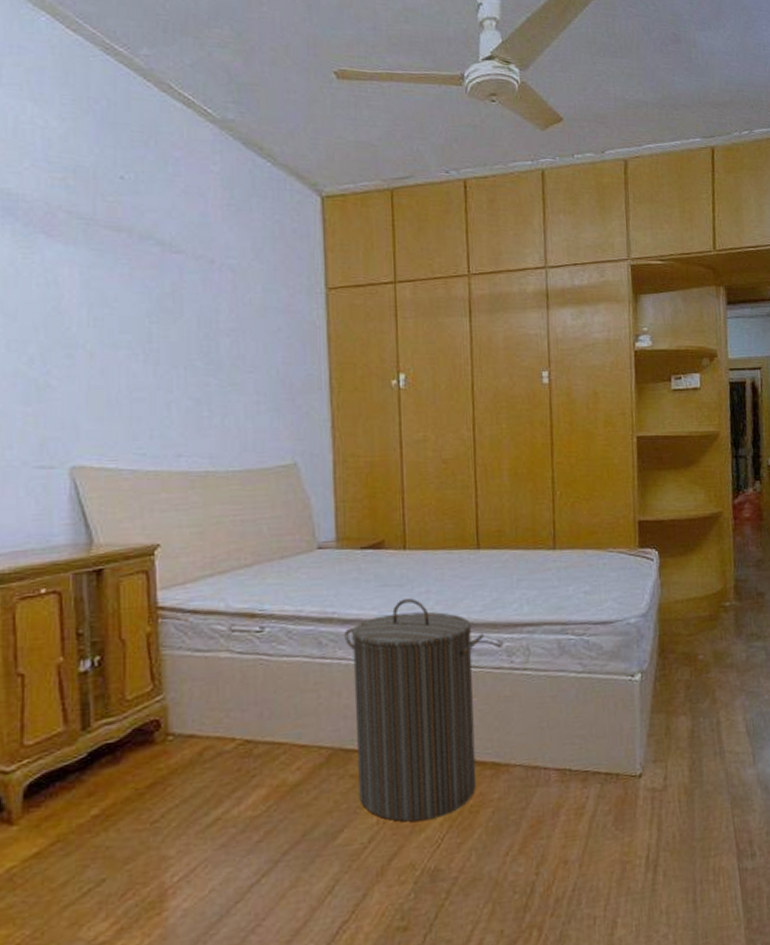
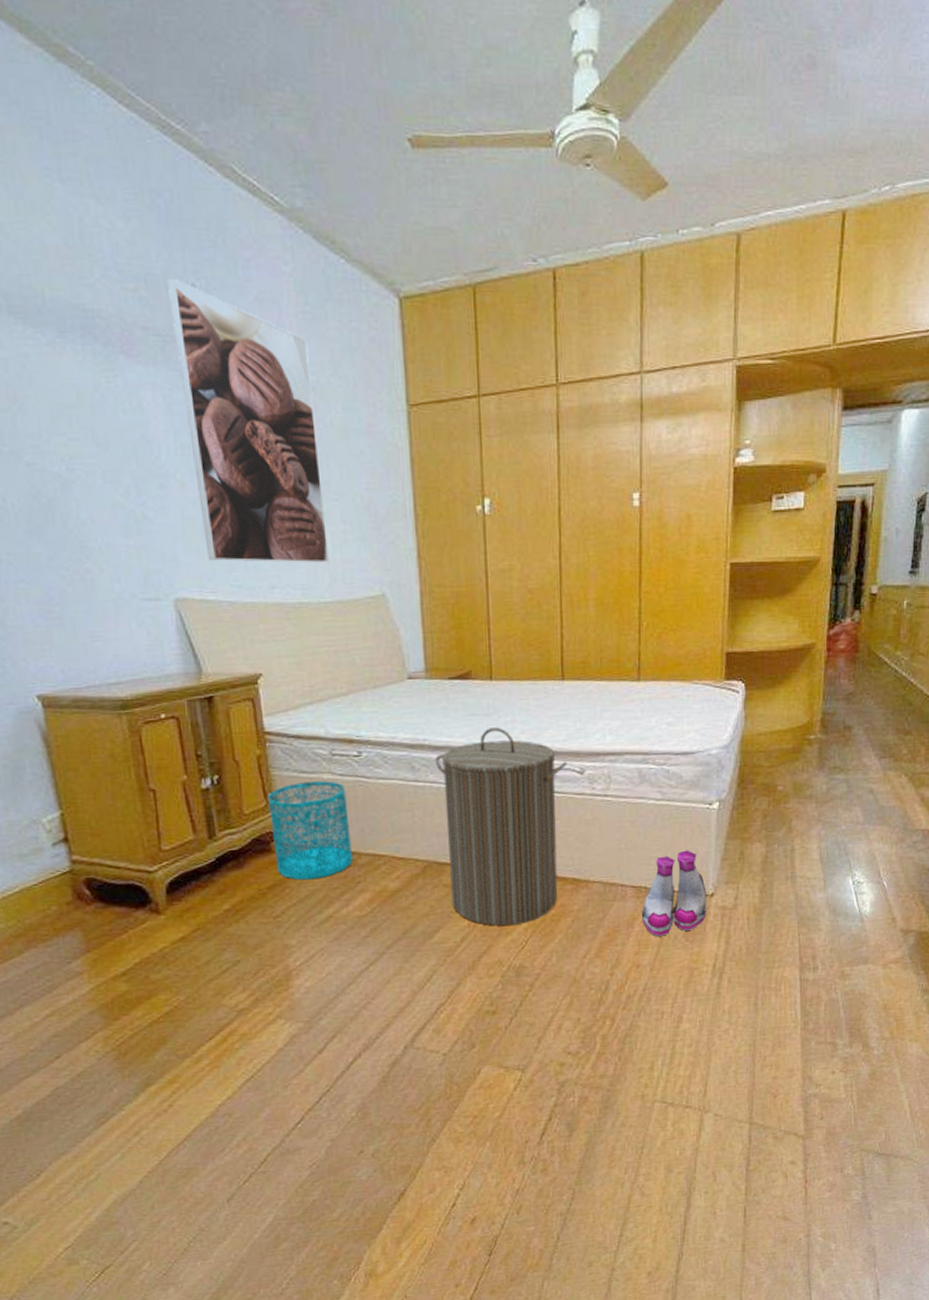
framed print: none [97,170,241,432] -> present [167,277,330,563]
wastebasket: none [156,659,248,776] -> present [268,781,353,881]
boots: none [566,726,636,827] -> present [641,850,707,937]

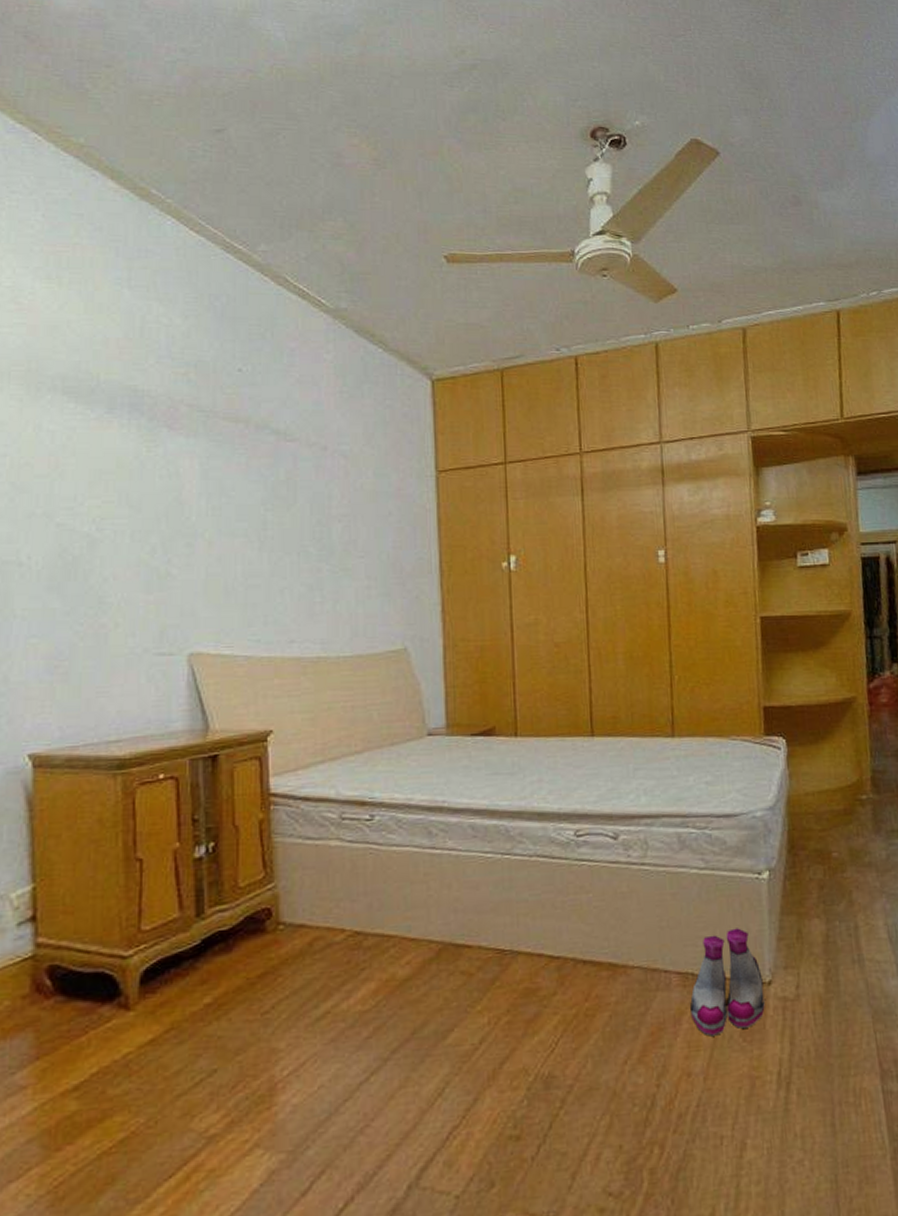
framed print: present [167,277,330,563] -> none [216,364,352,618]
wastebasket: present [268,781,353,881] -> none [267,848,357,967]
laundry hamper: present [435,727,567,926] -> none [454,787,600,1023]

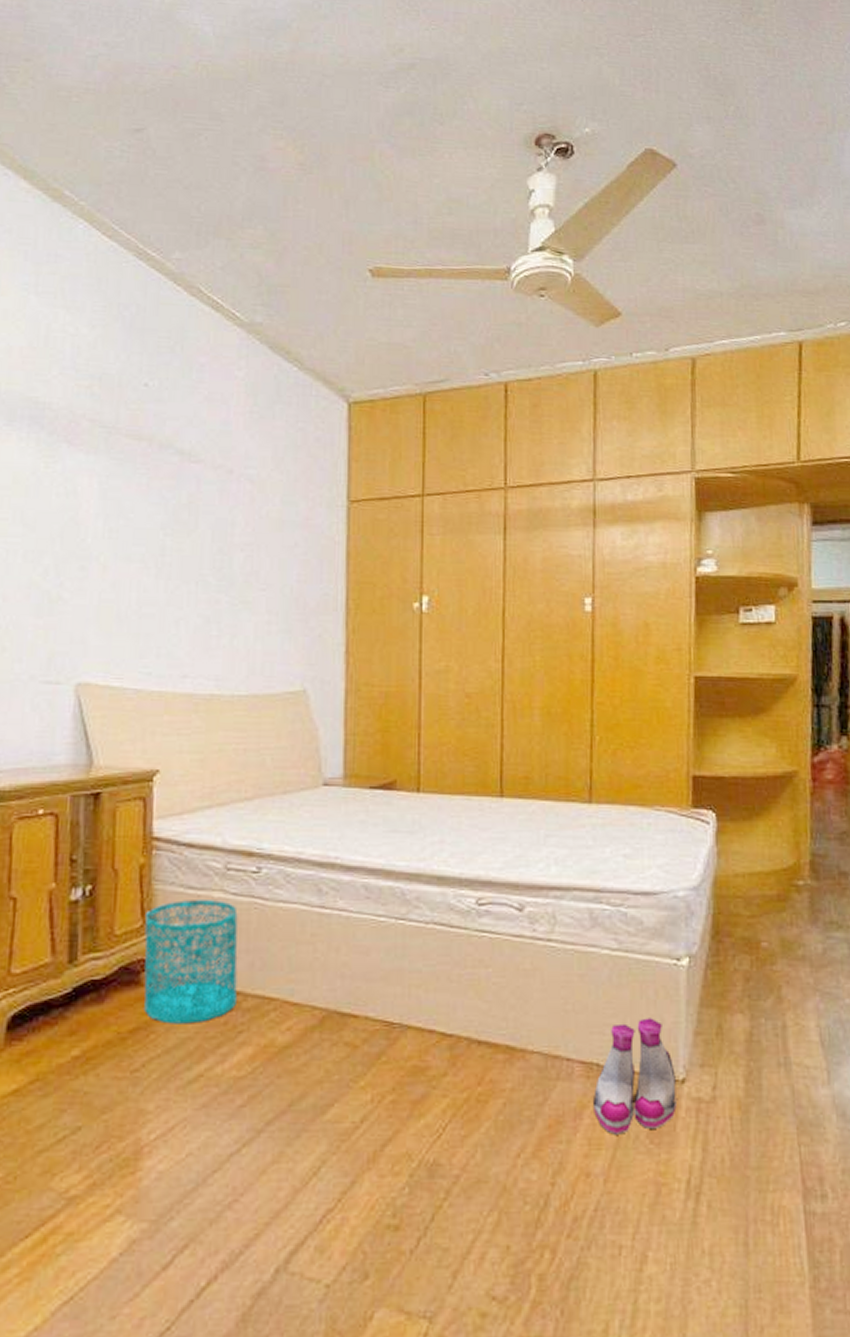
wastebasket: none [267,848,357,967] -> present [144,900,238,1024]

